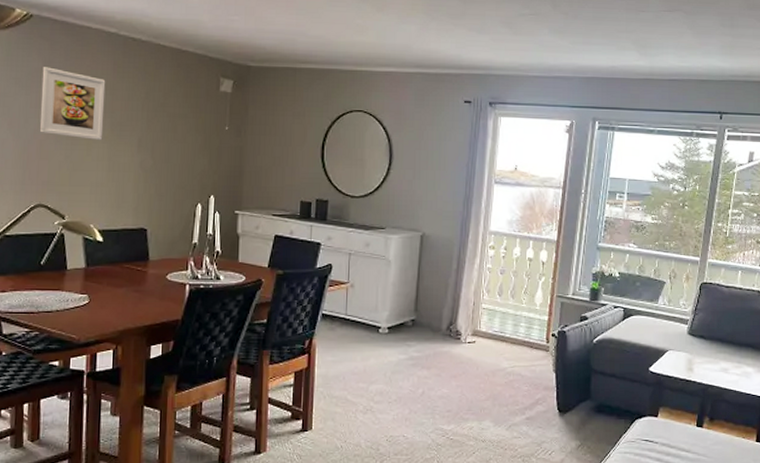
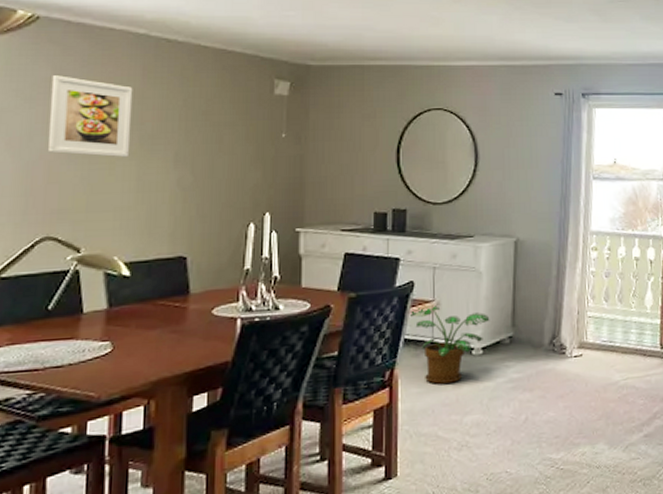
potted plant: none [326,286,396,355] -> present [408,304,490,384]

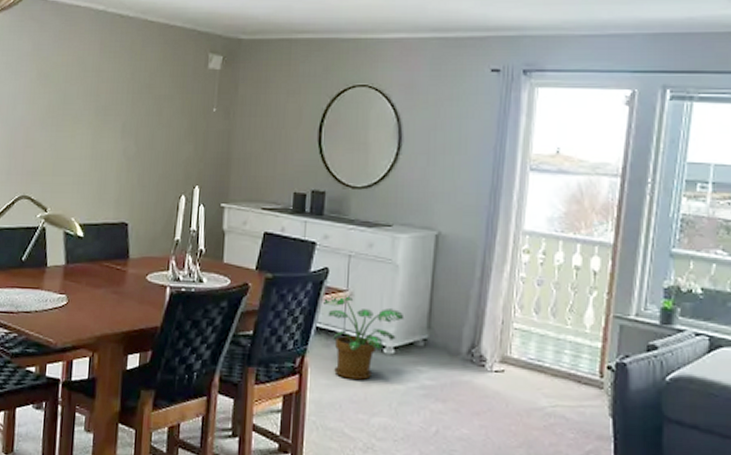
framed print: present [47,75,133,157] -> none [26,50,92,126]

